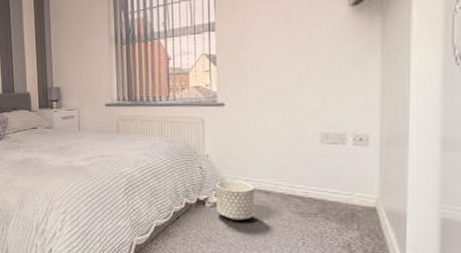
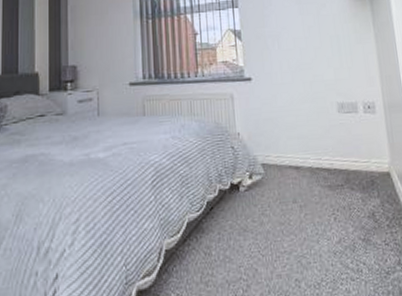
planter: present [216,181,255,221] -> none [249,158,289,203]

